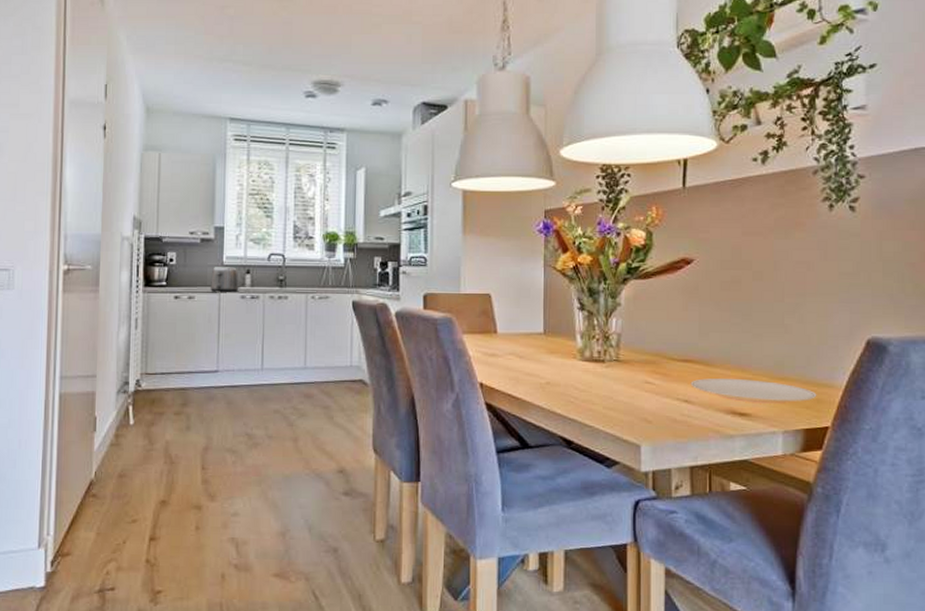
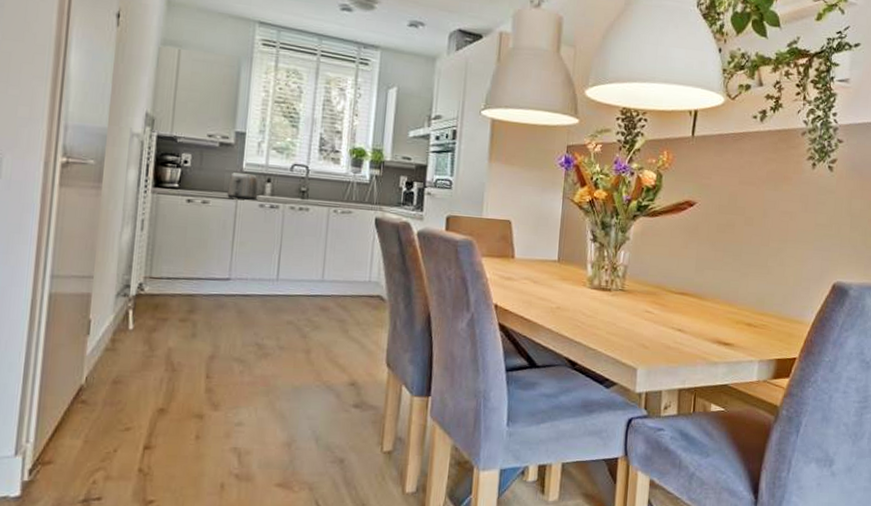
plate: present [690,378,817,404] -> none [684,310,789,336]

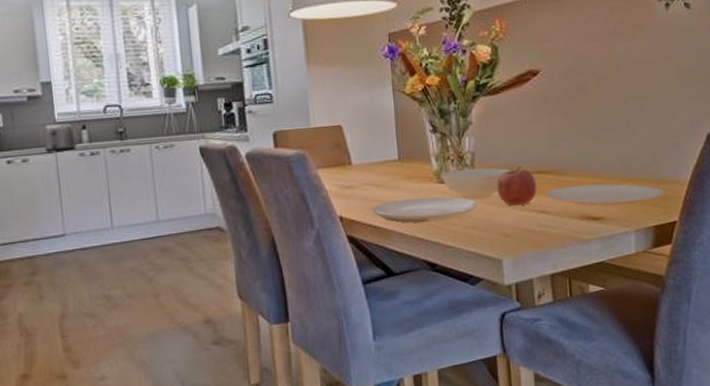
plate: none [526,298,623,324] -> present [372,197,478,223]
bowl: none [594,279,658,309] -> present [441,168,511,199]
fruit: none [642,285,679,321] -> present [497,166,537,206]
plate: none [684,310,789,336] -> present [545,184,664,207]

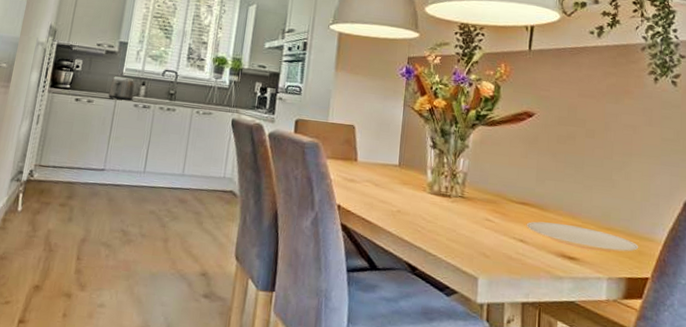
plate: present [372,197,478,223] -> none [367,200,463,230]
bowl: present [441,168,511,199] -> none [433,185,498,217]
fruit: present [497,166,537,206] -> none [482,194,520,231]

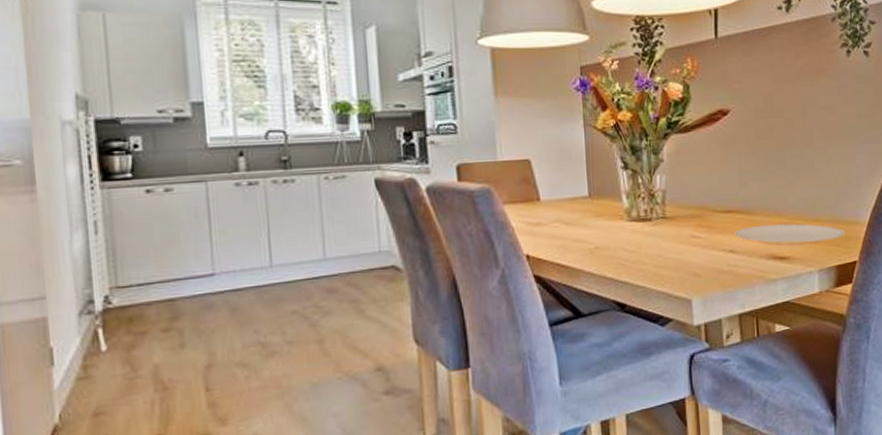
toaster: present [108,76,135,101] -> none [192,149,230,181]

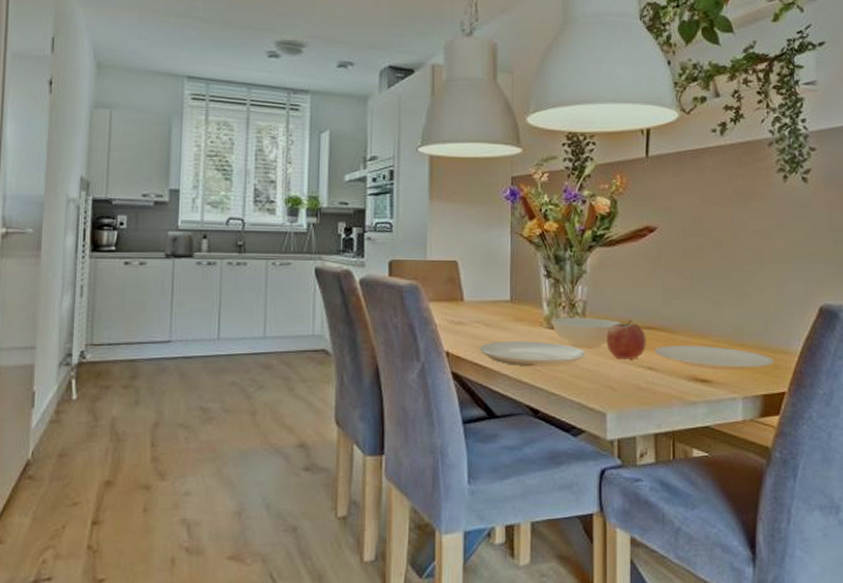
toaster: none [192,149,230,181] -> present [164,231,194,258]
plate: none [560,235,668,262] -> present [479,340,586,367]
bowl: none [631,206,702,238] -> present [551,317,622,348]
fruit: none [687,205,726,245] -> present [606,320,646,359]

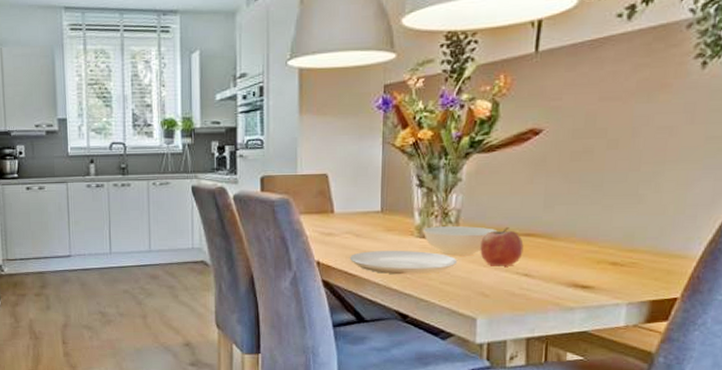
toaster: present [164,231,194,258] -> none [58,157,84,182]
plate: present [654,345,774,370] -> none [531,252,668,276]

